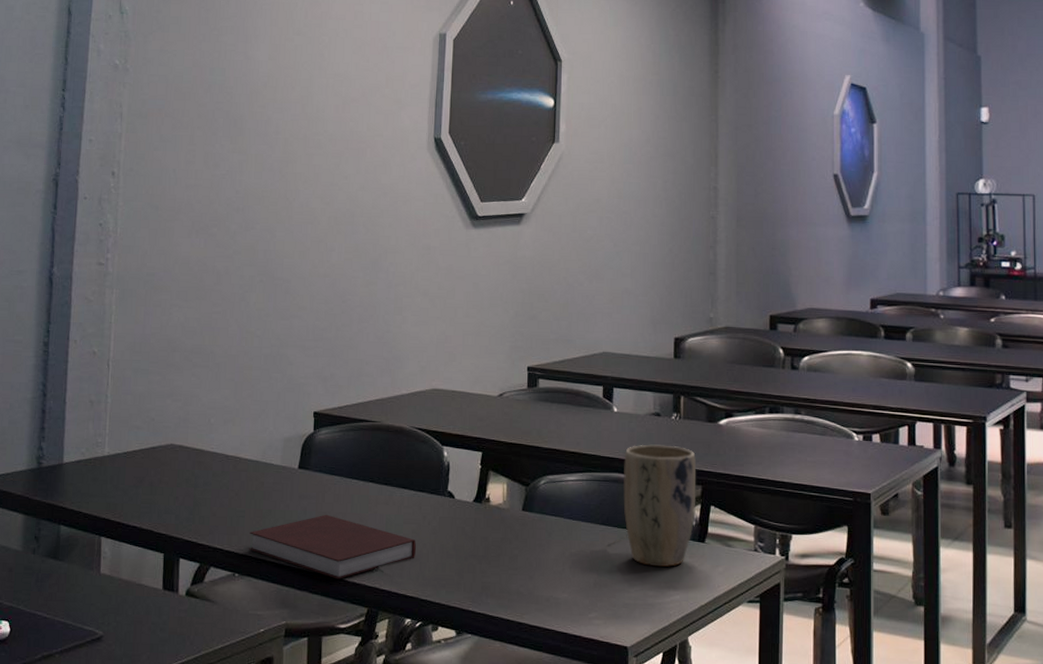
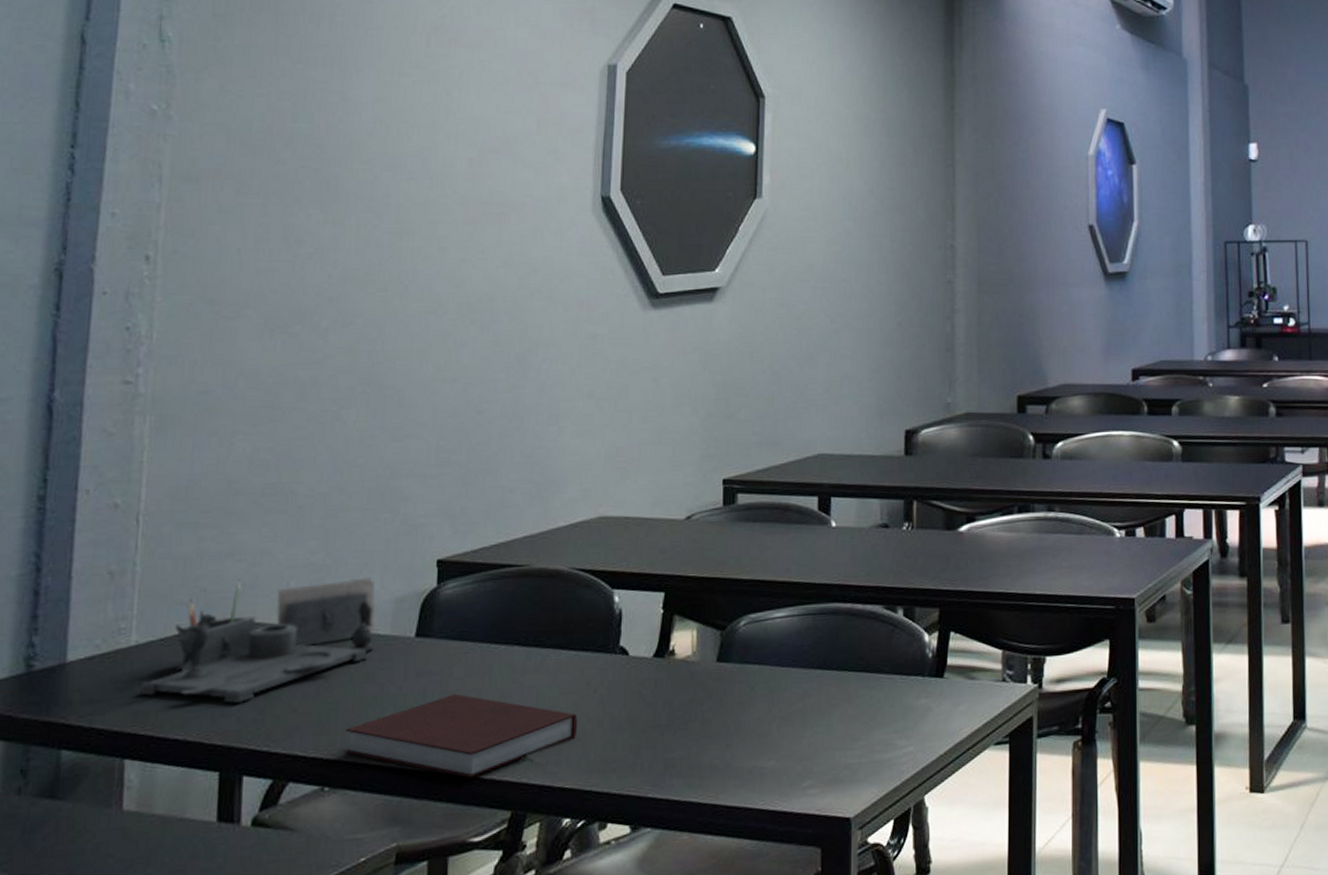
desk organizer: none [110,414,270,505] -> present [139,577,376,703]
plant pot: present [623,444,697,567] -> none [844,562,933,714]

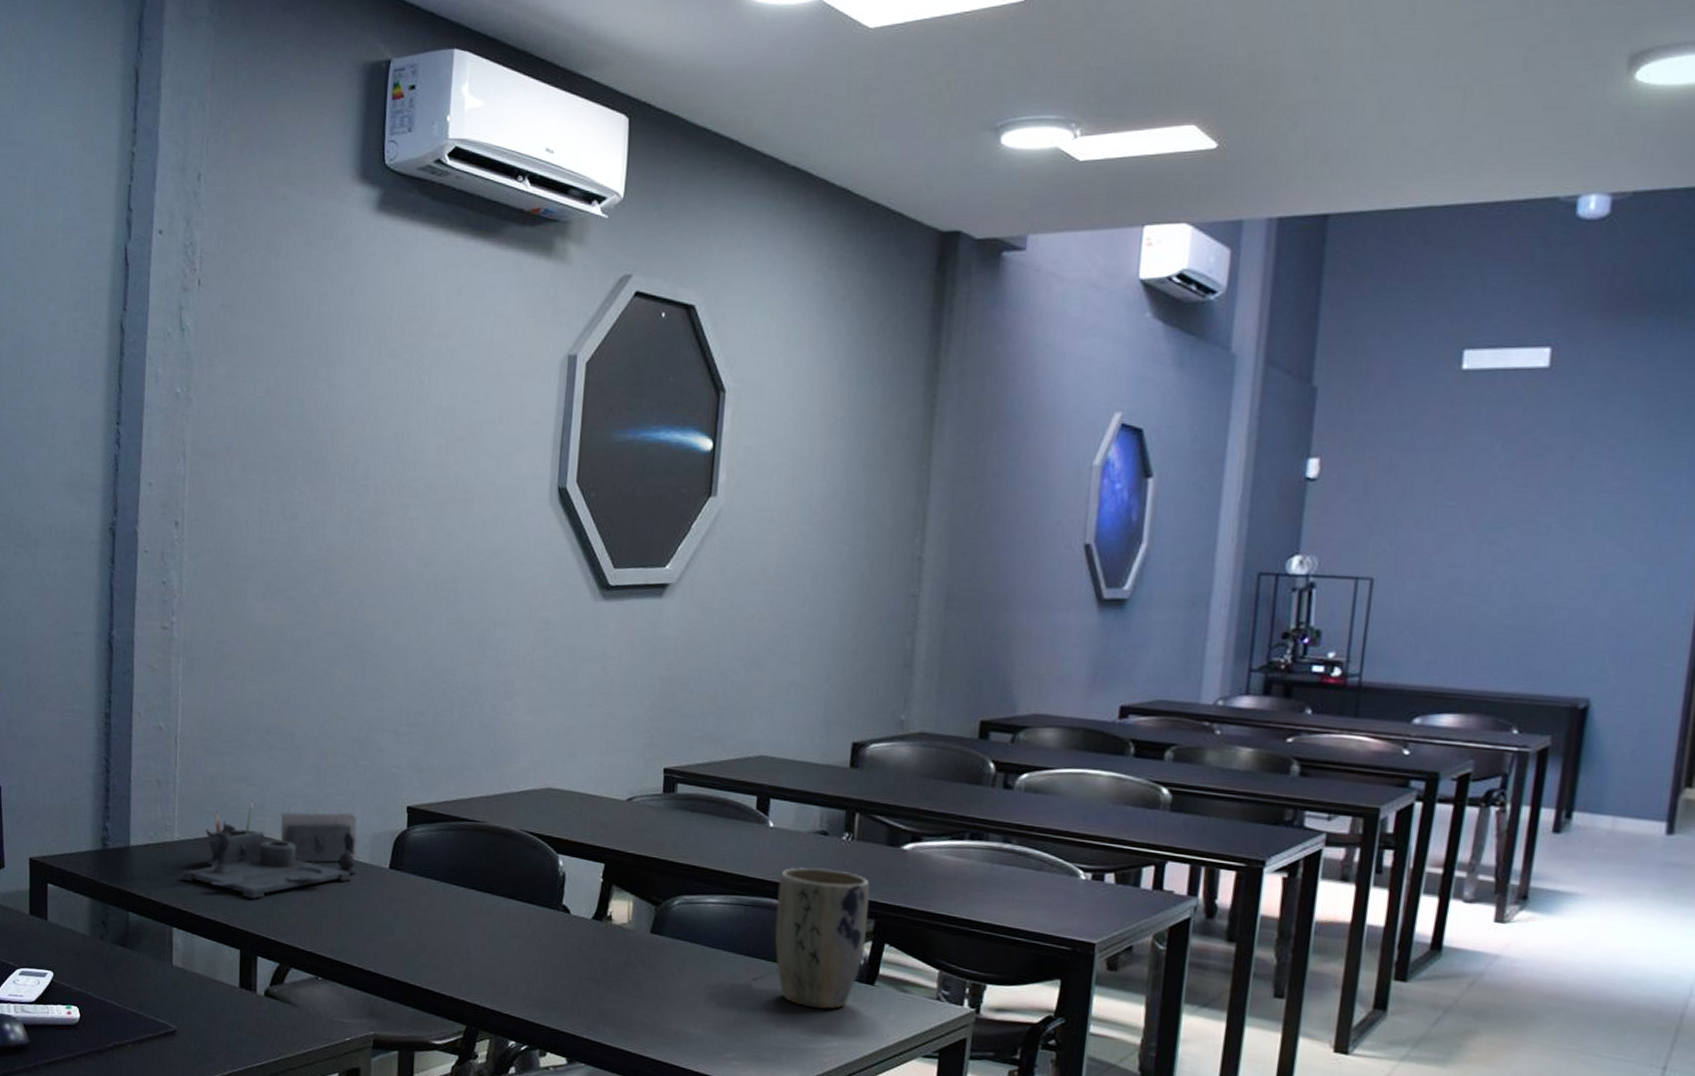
notebook: present [344,693,577,778] -> none [333,920,523,993]
plant pot: none [844,562,933,714] -> present [774,867,870,1009]

